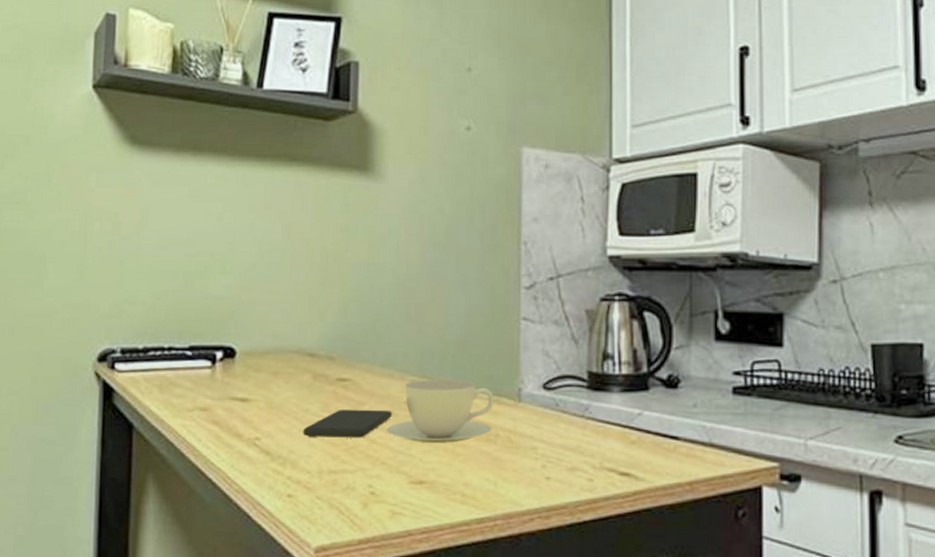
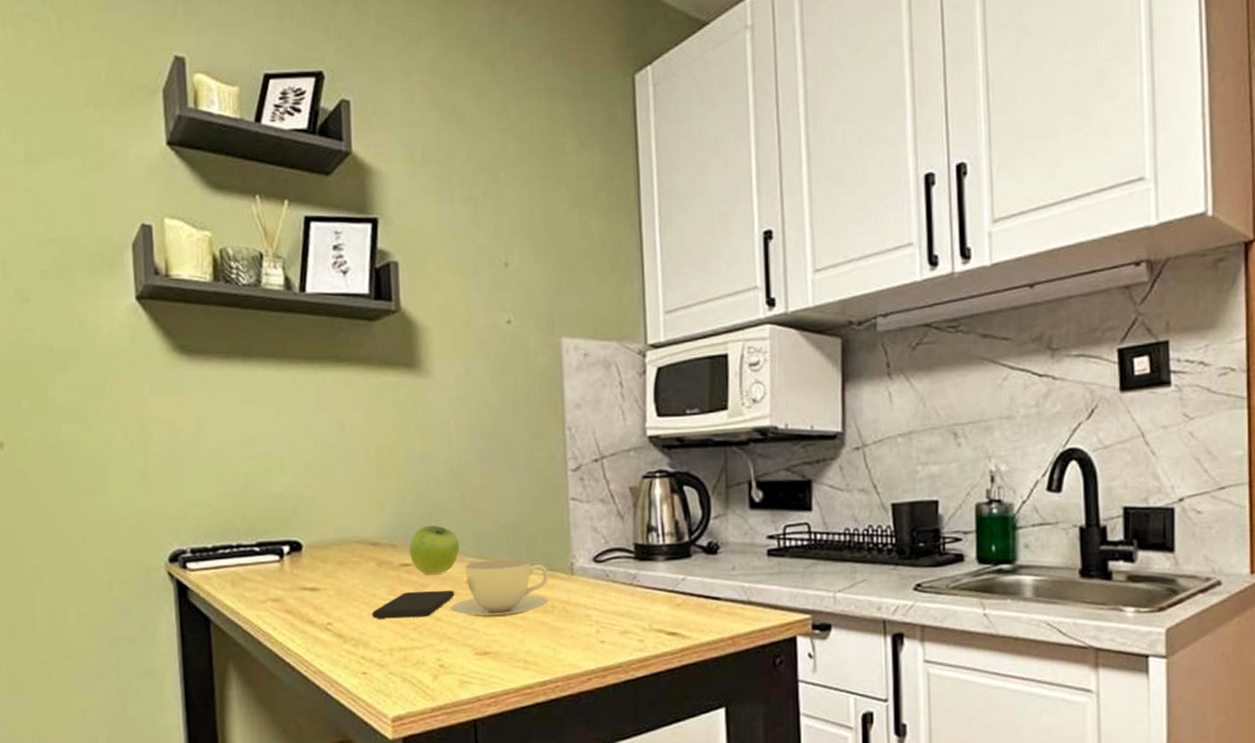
fruit: none [348,338,401,393] -> present [409,525,460,576]

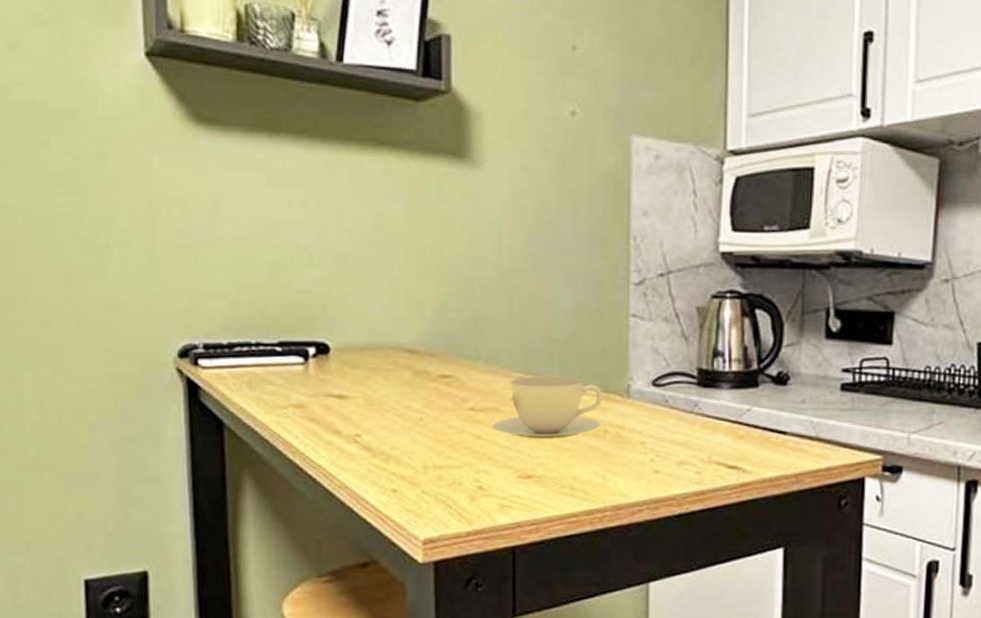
mobile phone: present [372,591,455,619] -> none [405,406,498,434]
fruit: present [409,525,460,576] -> none [450,335,506,389]

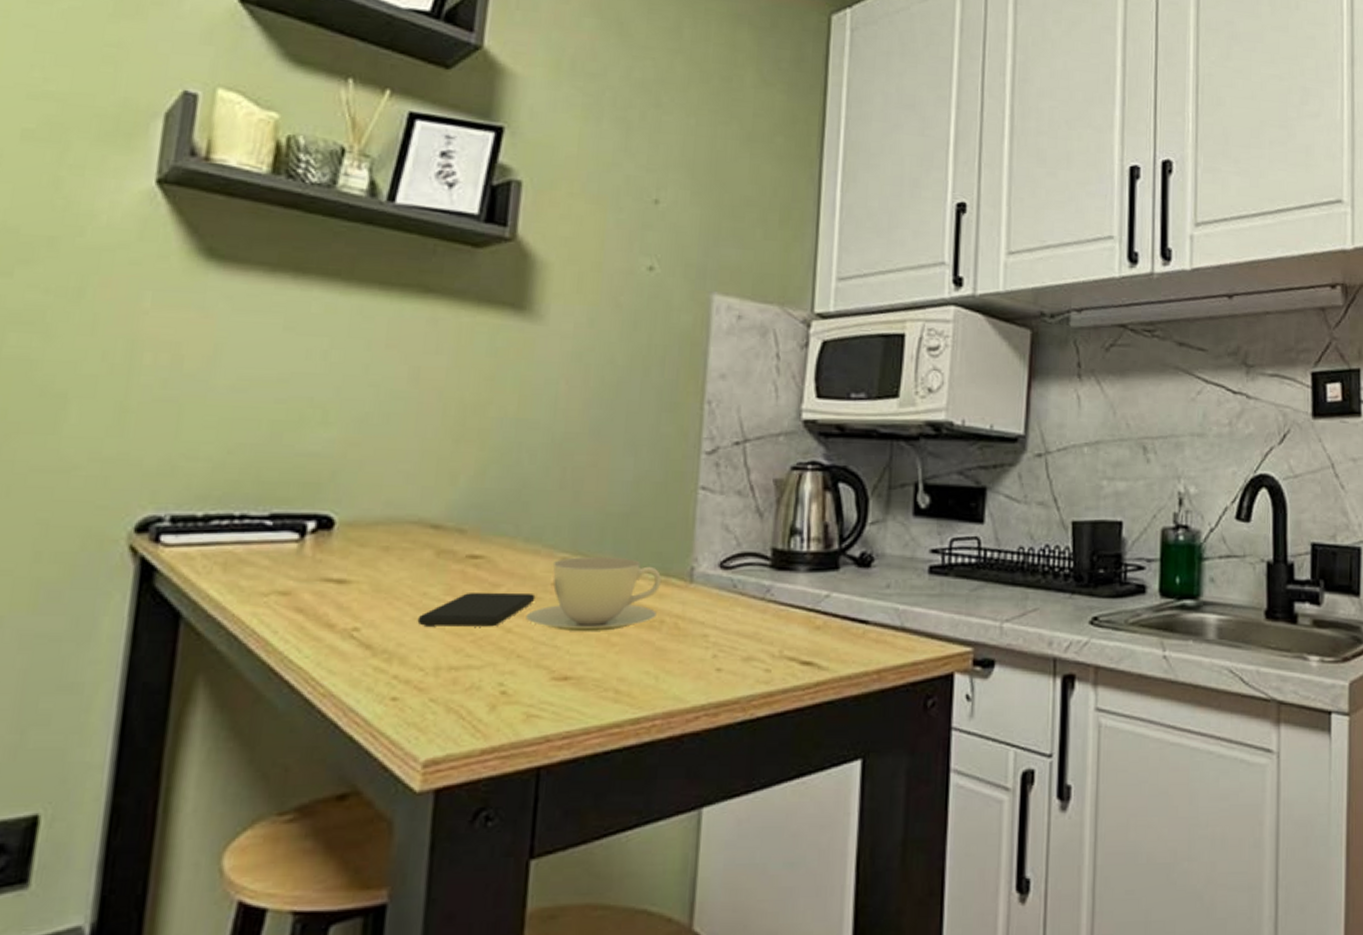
mobile phone: none [405,406,498,434] -> present [417,593,536,627]

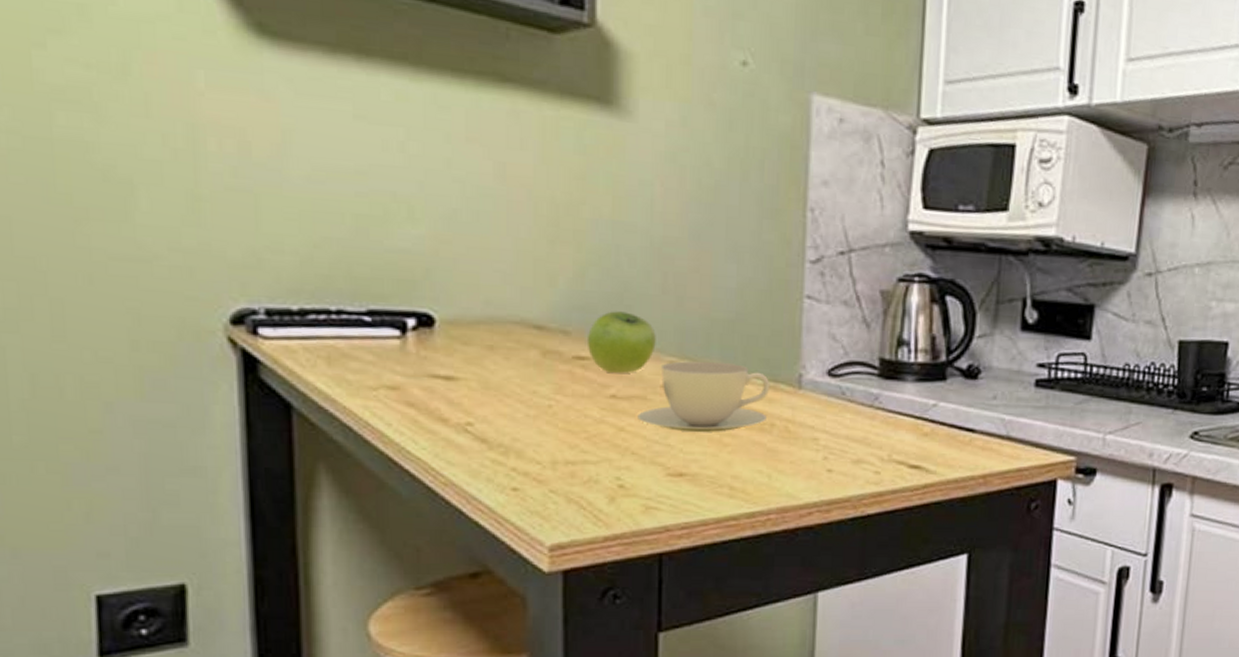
mobile phone: present [417,593,536,627] -> none [530,392,646,425]
fruit: none [482,508,551,572] -> present [588,311,656,374]

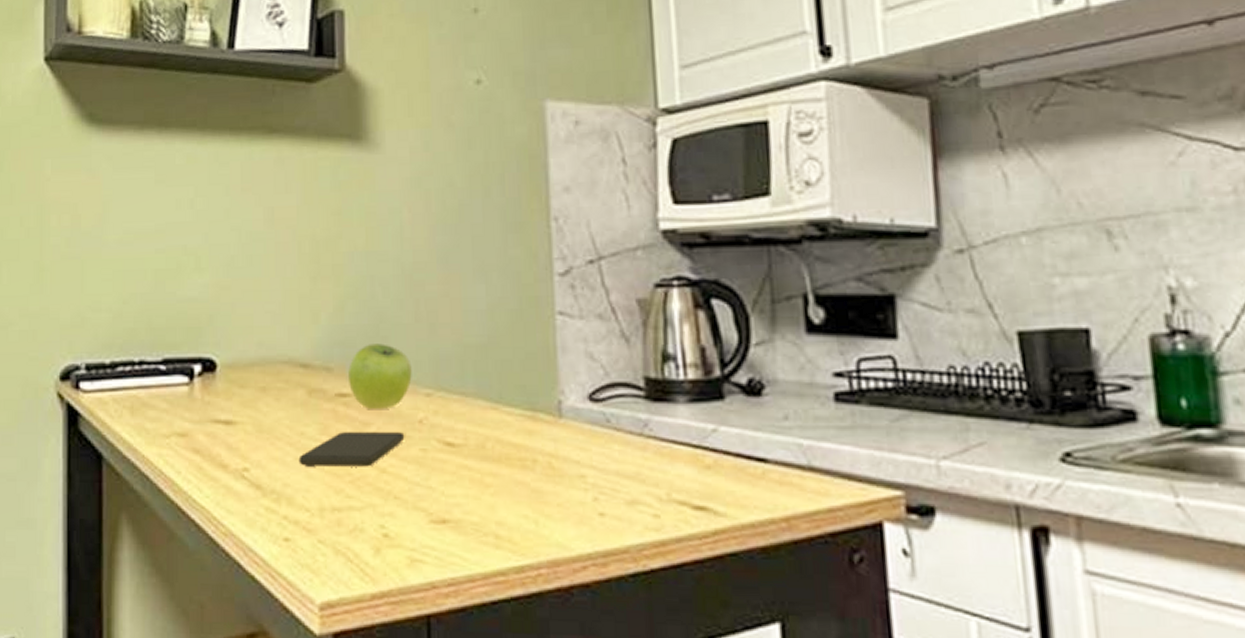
mobile phone: none [530,392,646,425] -> present [298,432,405,467]
teacup: present [637,361,771,432] -> none [398,391,529,471]

